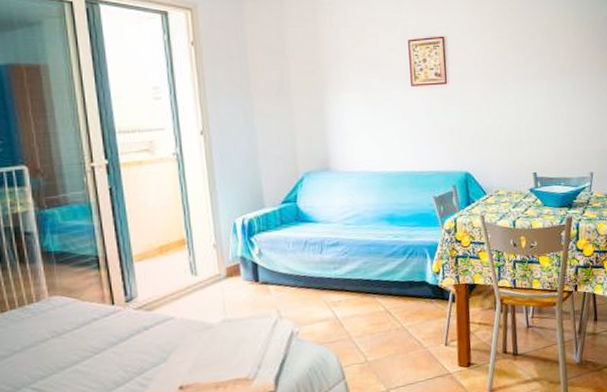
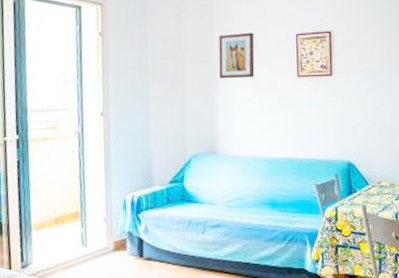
wall art: none [326,39,366,90] -> present [219,33,255,79]

